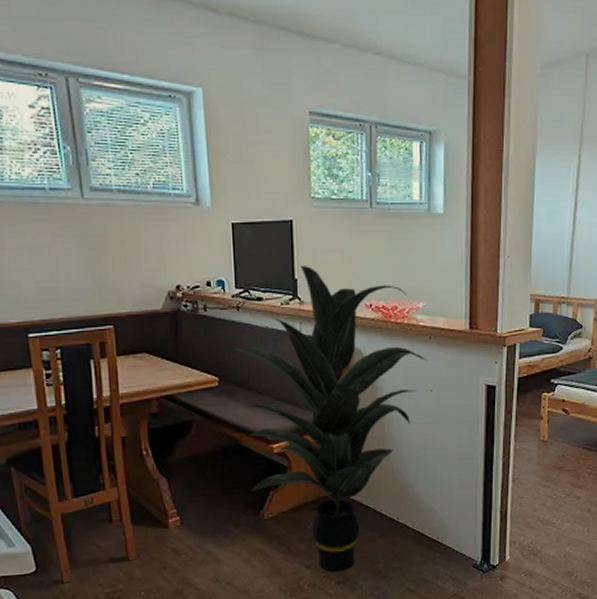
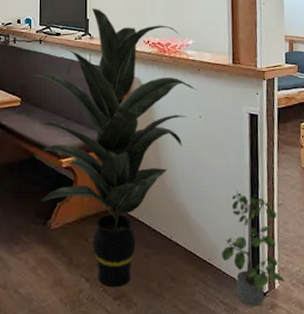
potted plant: none [451,468,516,580] -> present [221,191,285,306]

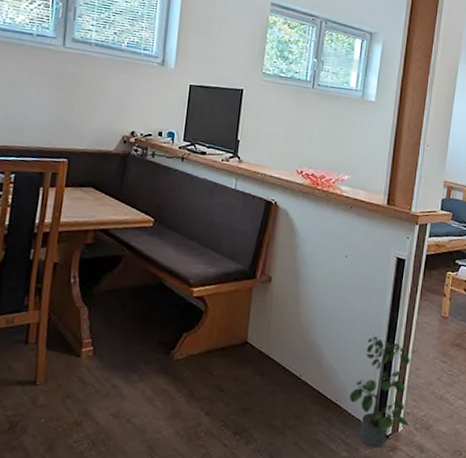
indoor plant: present [31,8,198,288] -> none [165,128,347,423]

